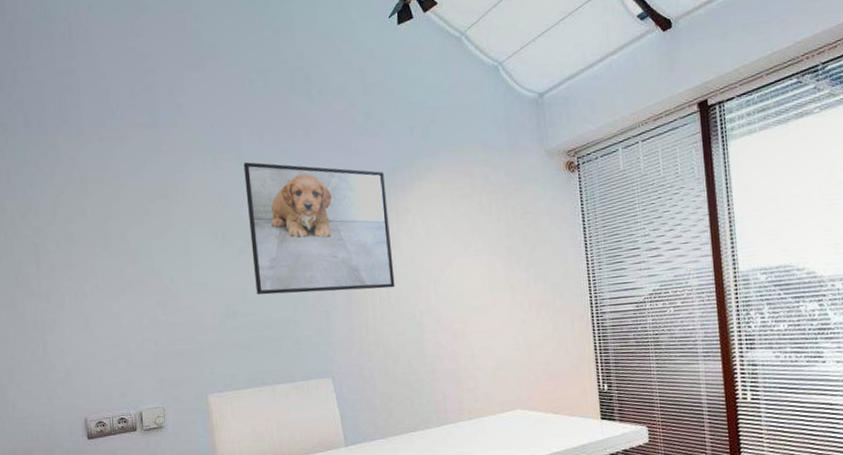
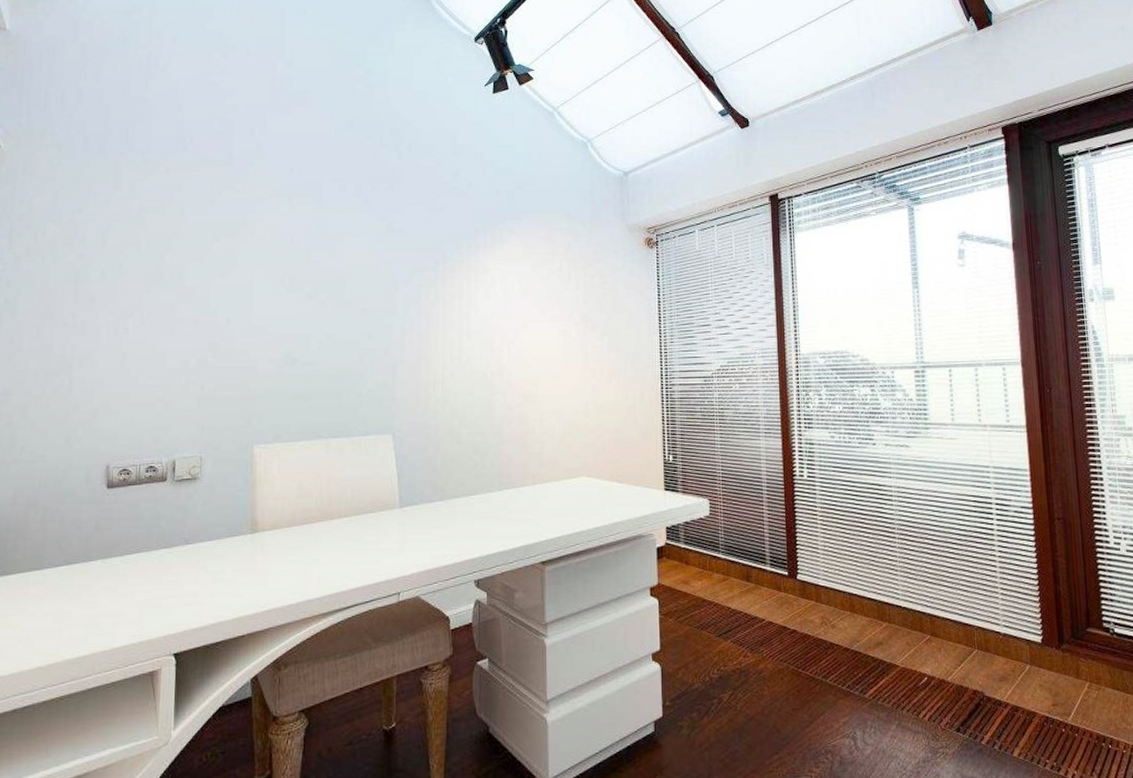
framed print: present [243,162,395,295] -> none [320,209,468,346]

